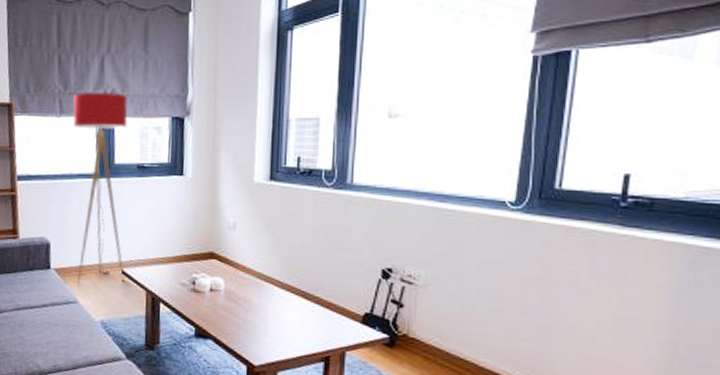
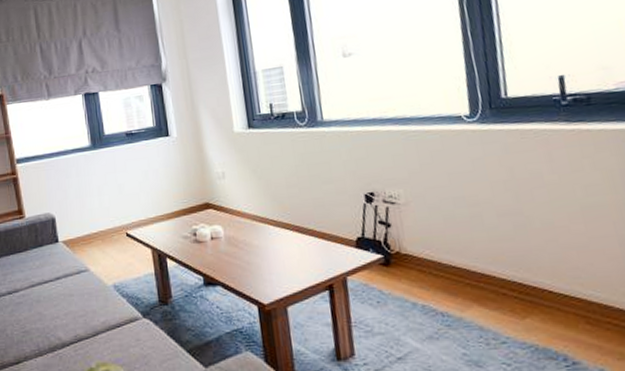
floor lamp: present [72,92,128,283] -> none [58,70,130,251]

